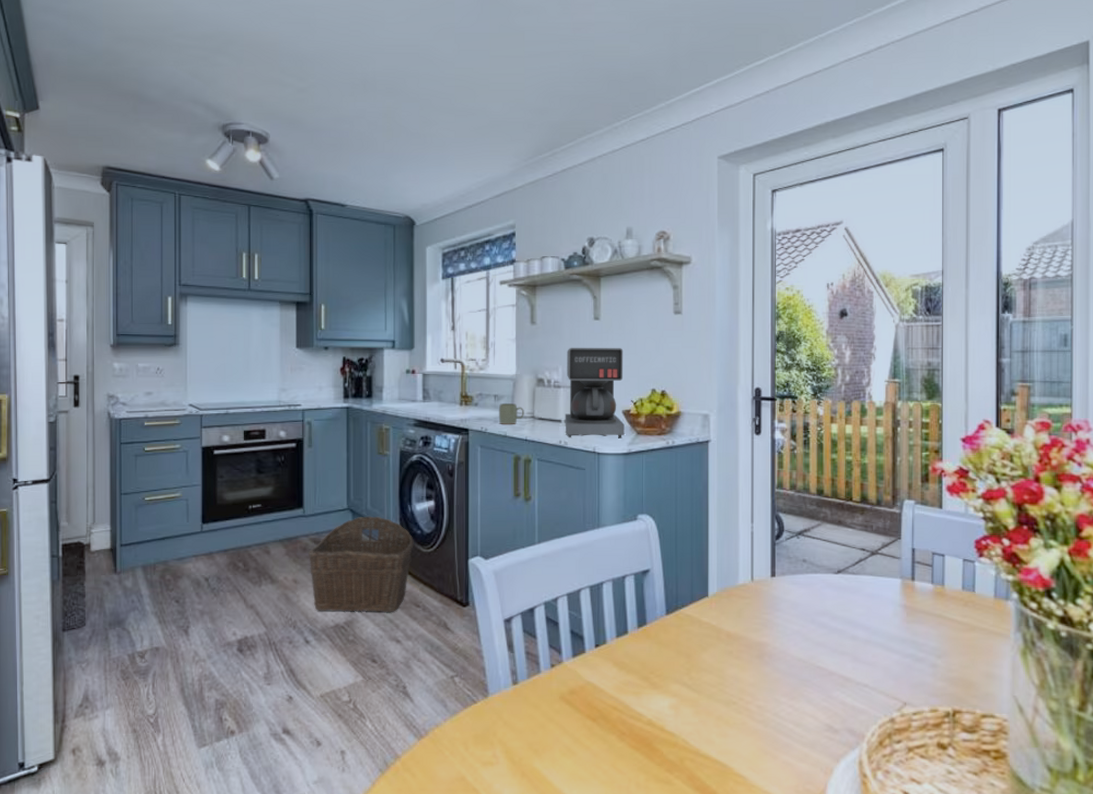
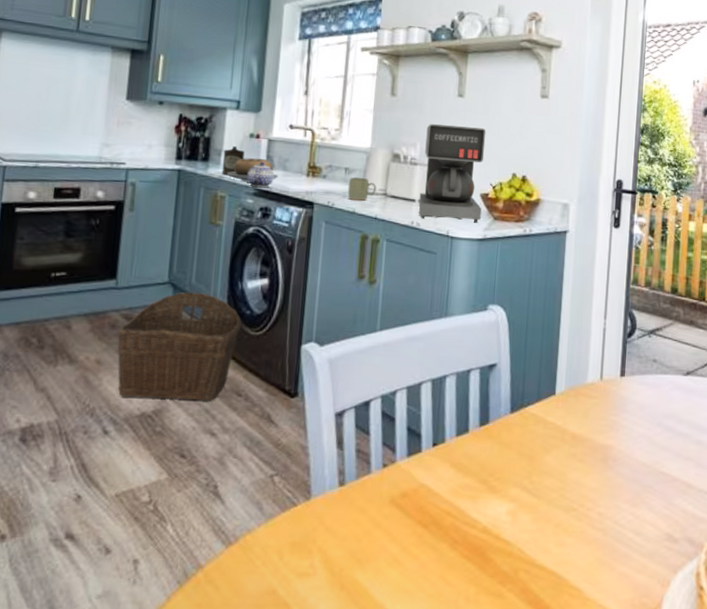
canister: none [384,383,403,409] -> present [221,146,245,175]
bread: none [389,391,435,414] -> present [226,158,278,182]
teapot: none [407,395,431,419] -> present [247,161,275,188]

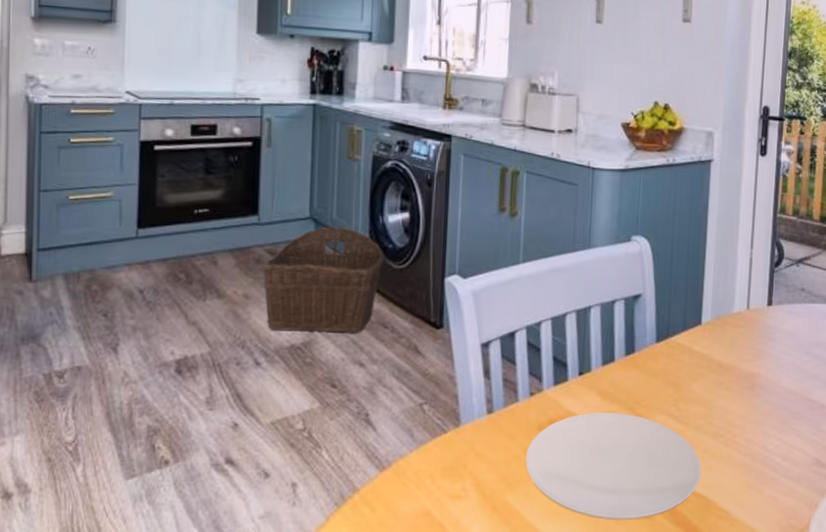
canister: present [221,146,245,175] -> none [357,79,379,109]
bread: present [226,158,278,182] -> none [362,91,414,116]
teapot: present [247,161,275,188] -> none [383,94,411,121]
mug: present [347,177,377,201] -> none [485,109,515,132]
plate: none [375,485,554,599] -> present [525,413,702,521]
coffee maker: present [418,123,486,223] -> none [558,51,626,153]

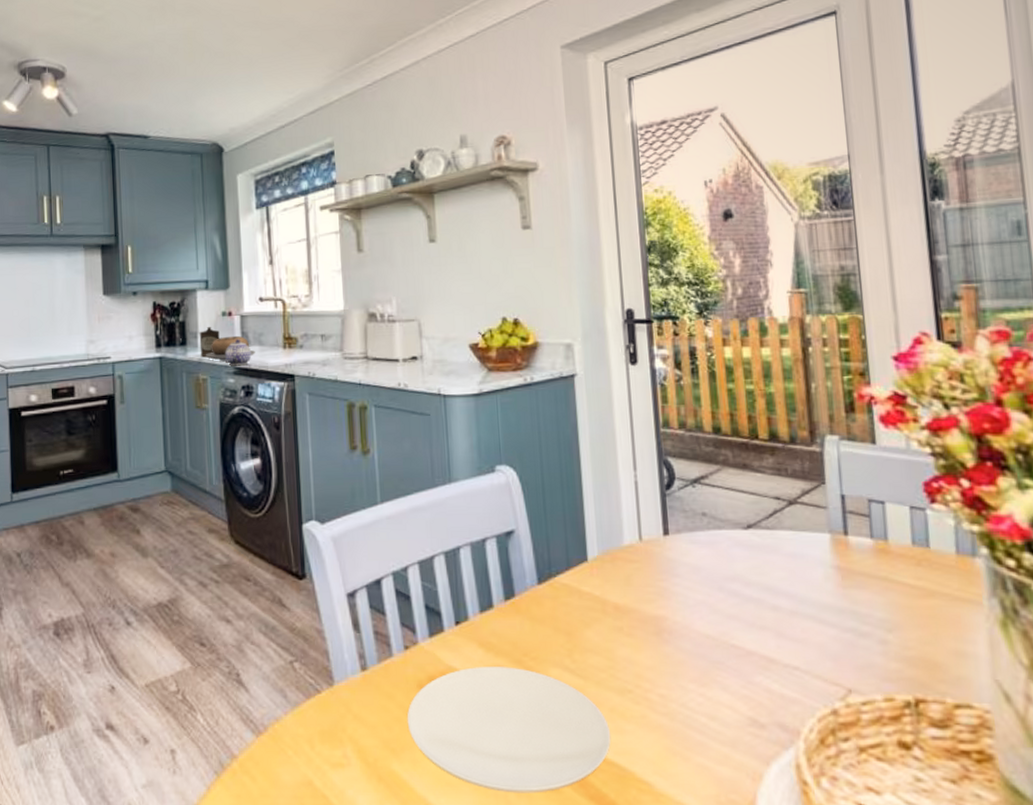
wicker basket: present [263,226,384,333] -> none [126,478,240,588]
canister: none [357,79,379,109] -> present [199,327,220,357]
bread: none [362,91,414,116] -> present [205,335,255,362]
teapot: none [383,94,411,121] -> present [225,339,252,366]

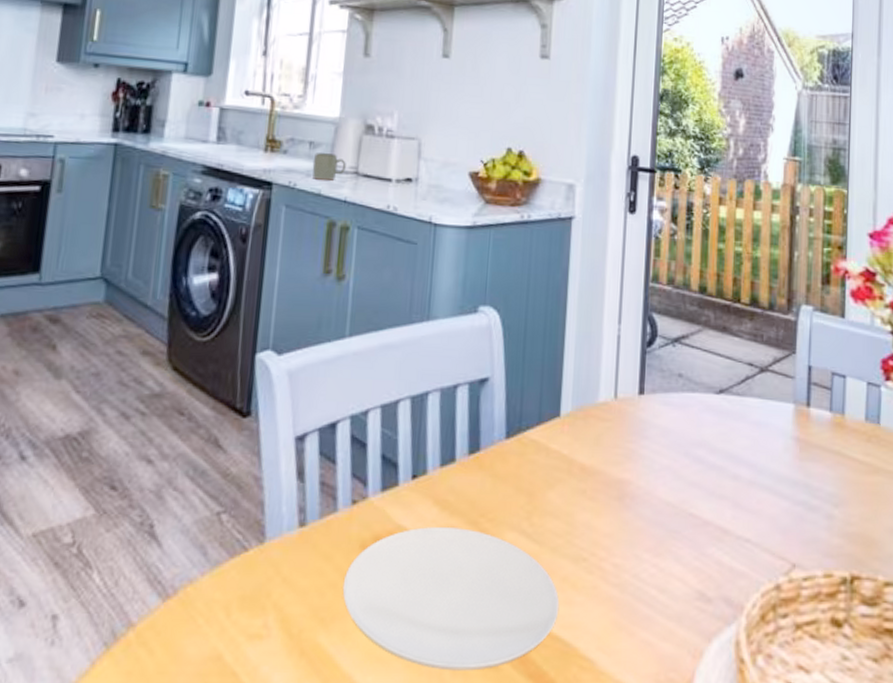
canister: present [199,327,220,357] -> none [165,116,192,150]
bread: present [205,335,255,362] -> none [170,130,231,158]
teapot: present [225,339,252,366] -> none [194,134,227,165]
mug: none [326,343,356,368] -> present [312,153,346,180]

